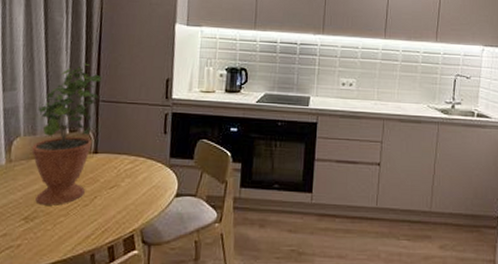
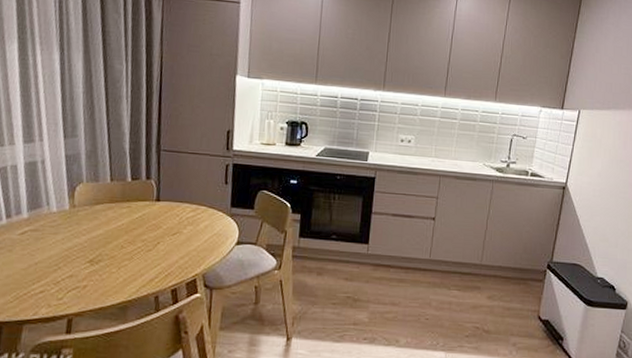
potted plant: present [31,63,103,205] -> none [94,112,164,250]

